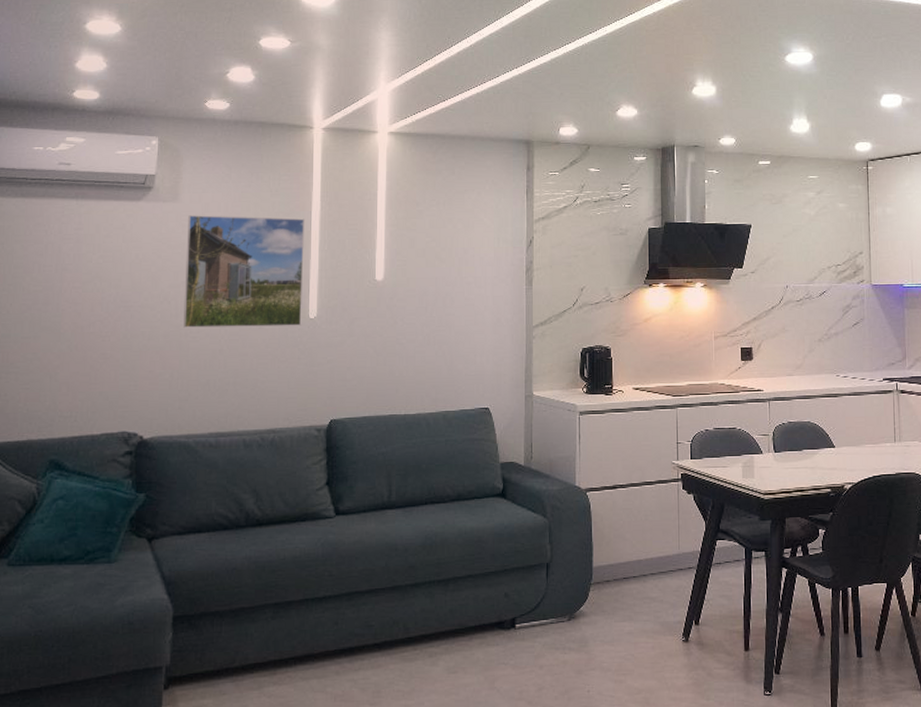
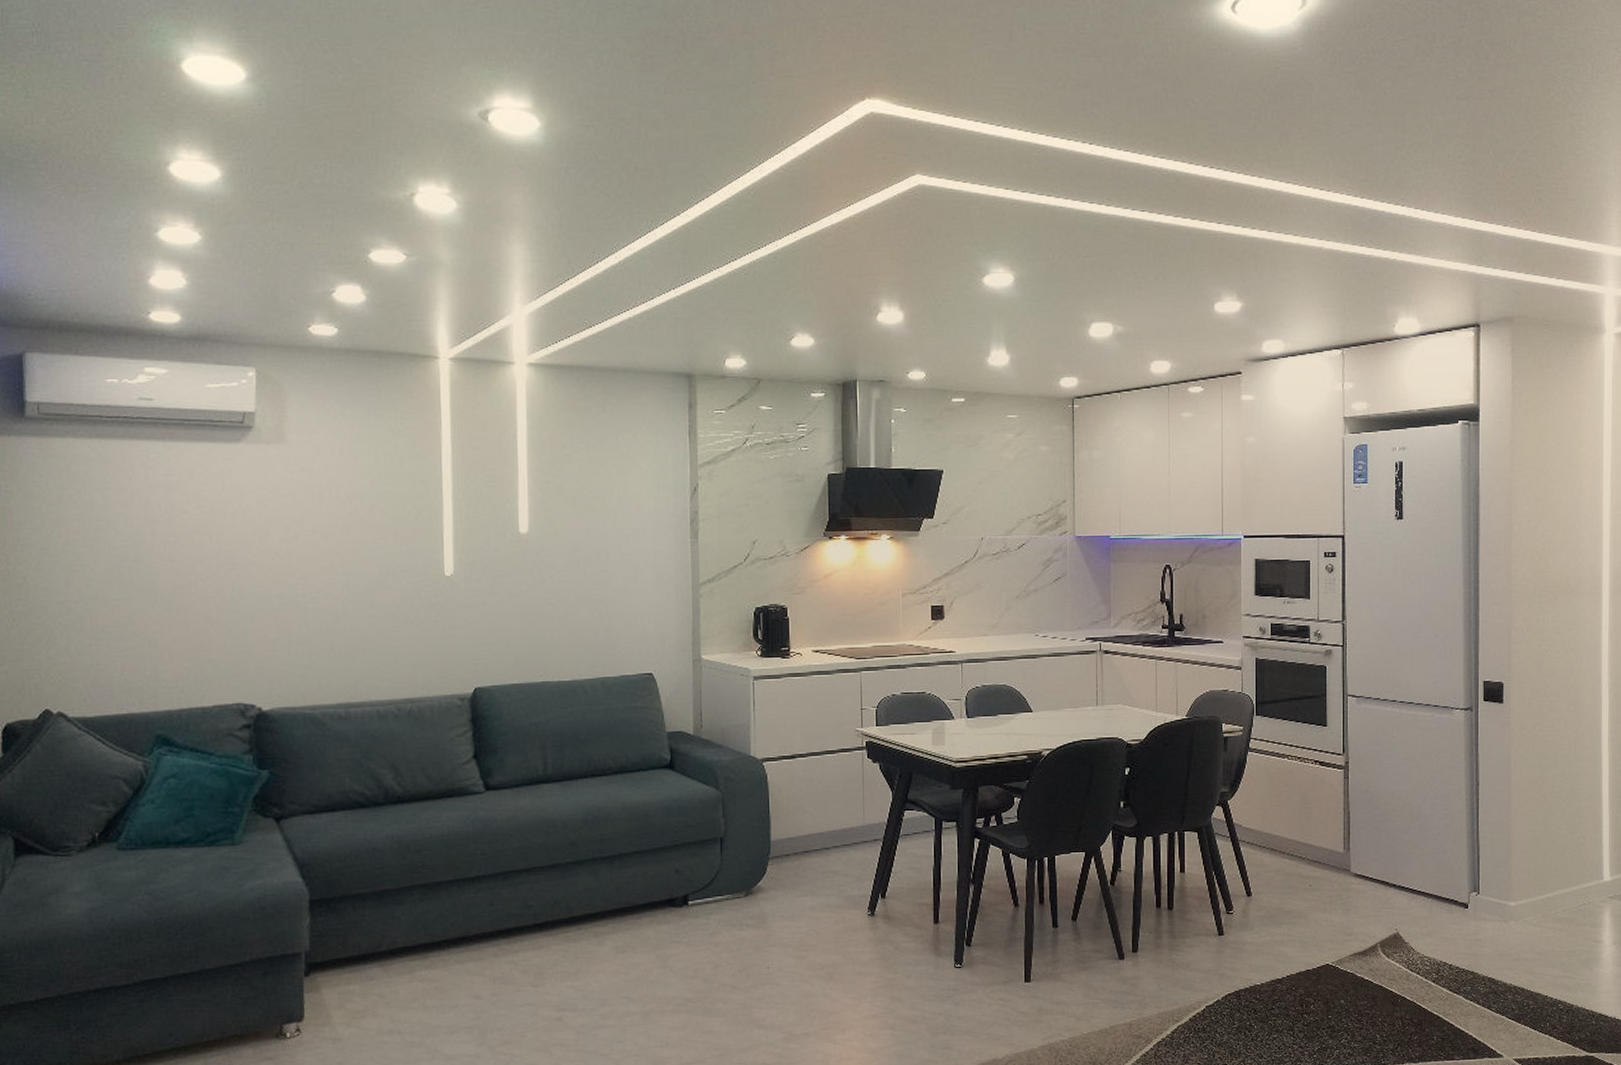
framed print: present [183,215,305,328] -> none [297,459,437,587]

